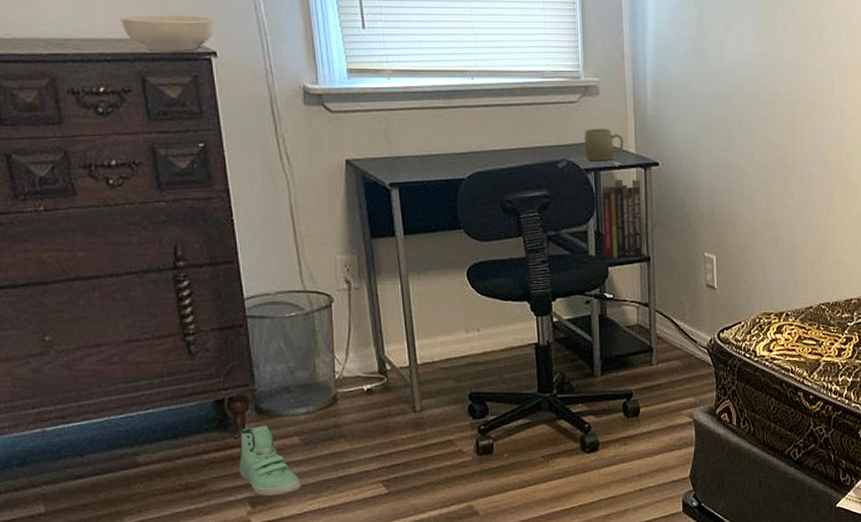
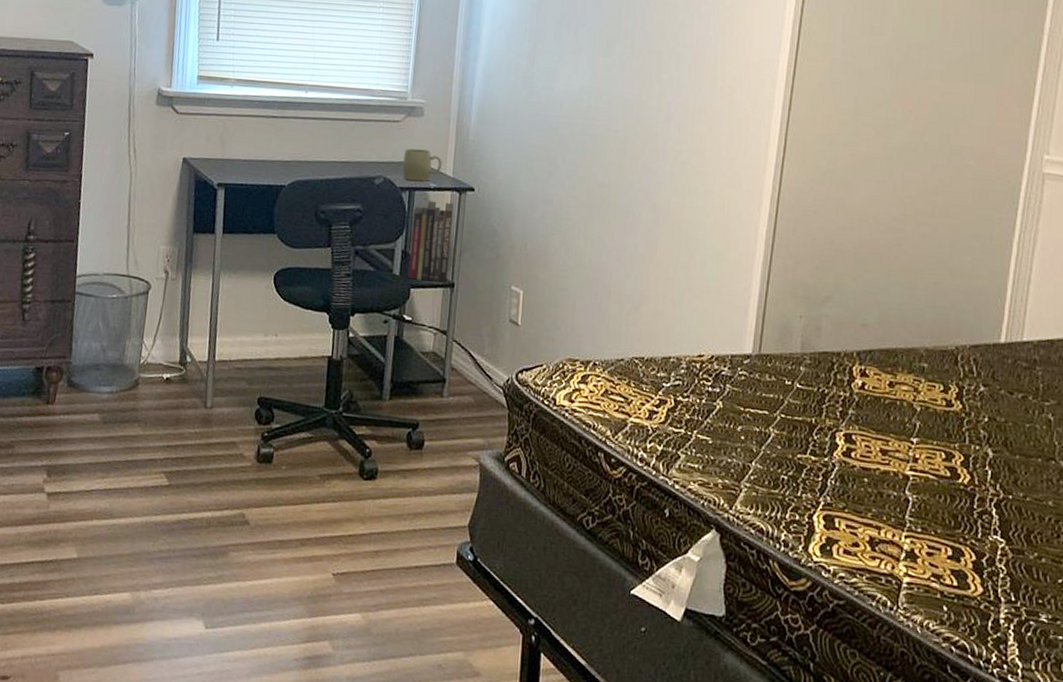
bowl: present [120,14,215,52] -> none [24,18,97,53]
sneaker: present [232,425,302,496] -> none [43,397,94,469]

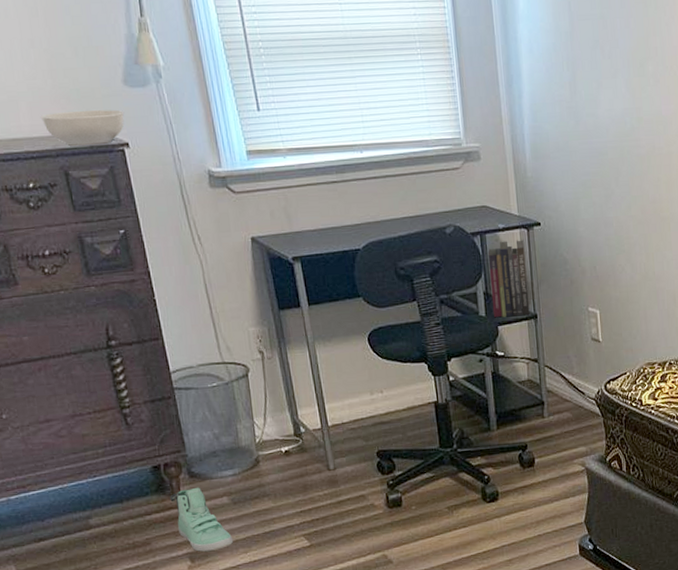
bowl: none [24,18,97,53] -> present [41,109,125,147]
sneaker: none [43,397,94,469] -> present [170,487,234,552]
mug: present [402,148,442,181] -> none [468,192,507,225]

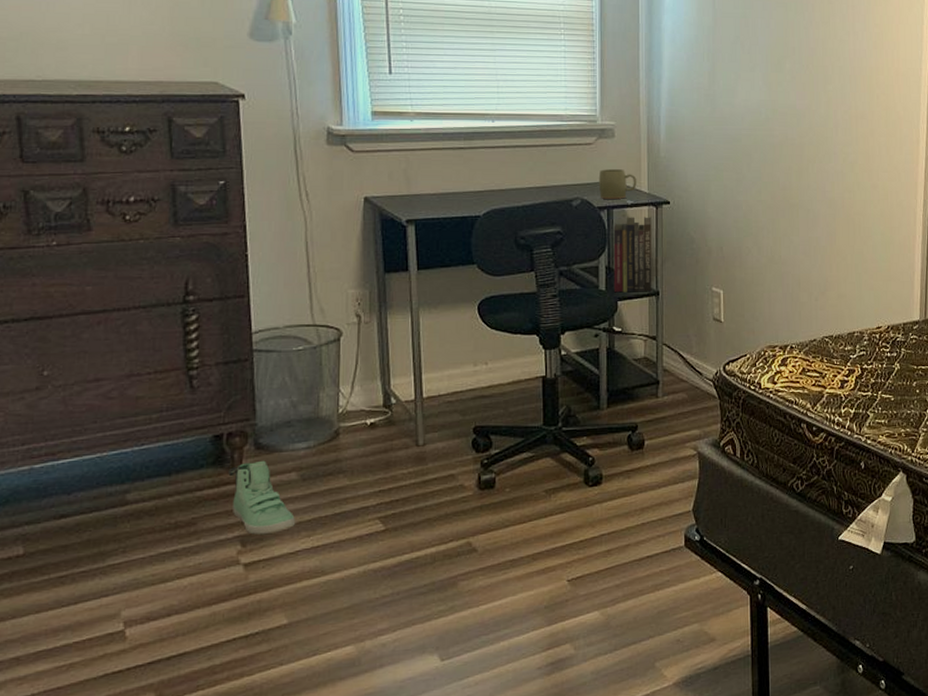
bowl: present [41,109,125,147] -> none [152,58,246,95]
mug: none [468,192,507,225] -> present [598,169,637,199]

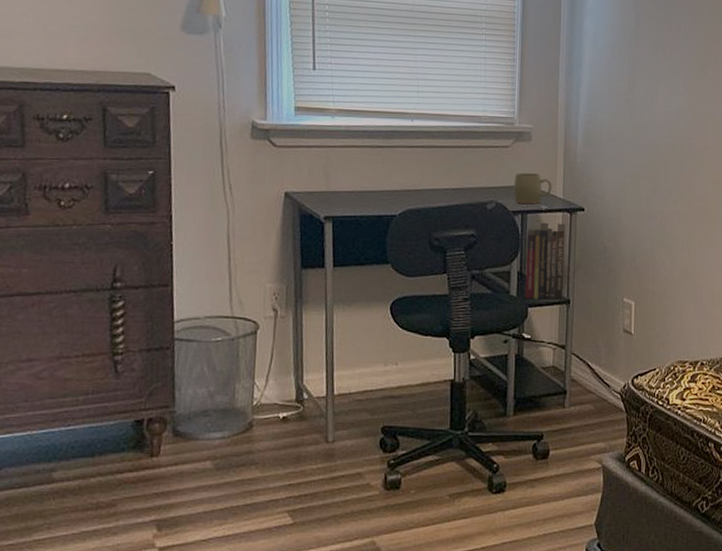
sneaker: present [228,460,296,534] -> none [147,447,209,519]

